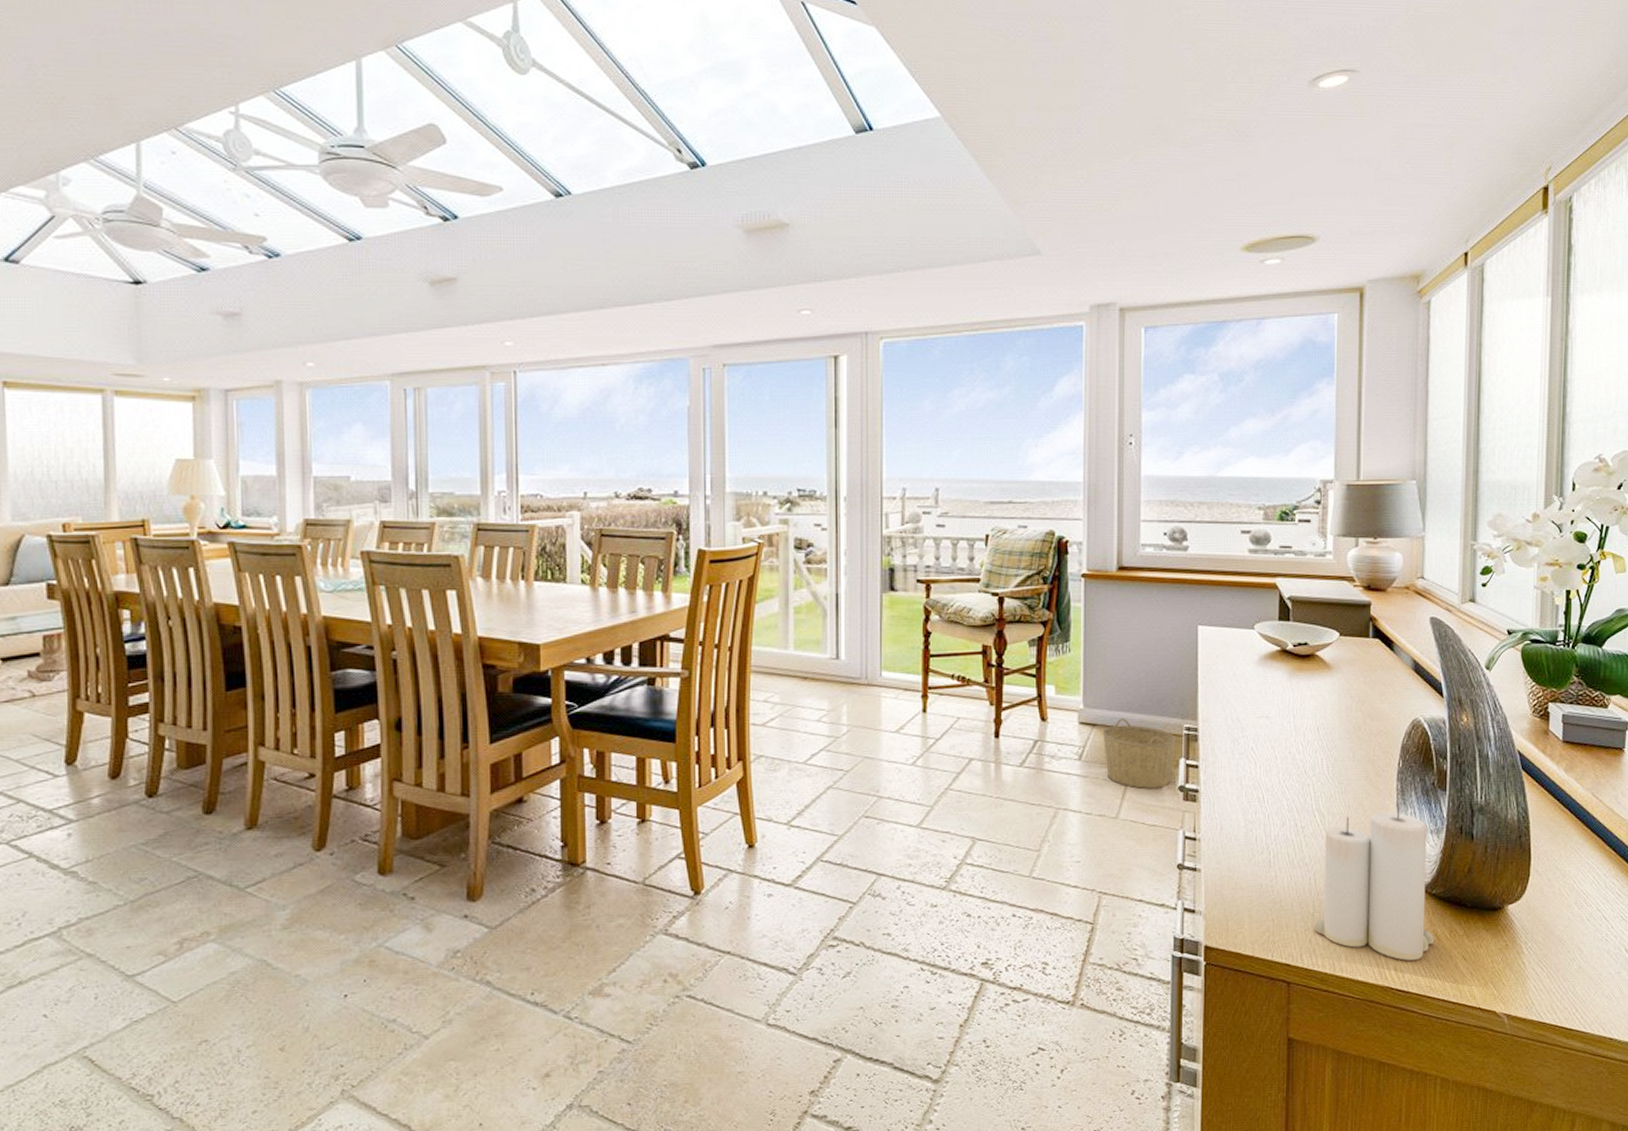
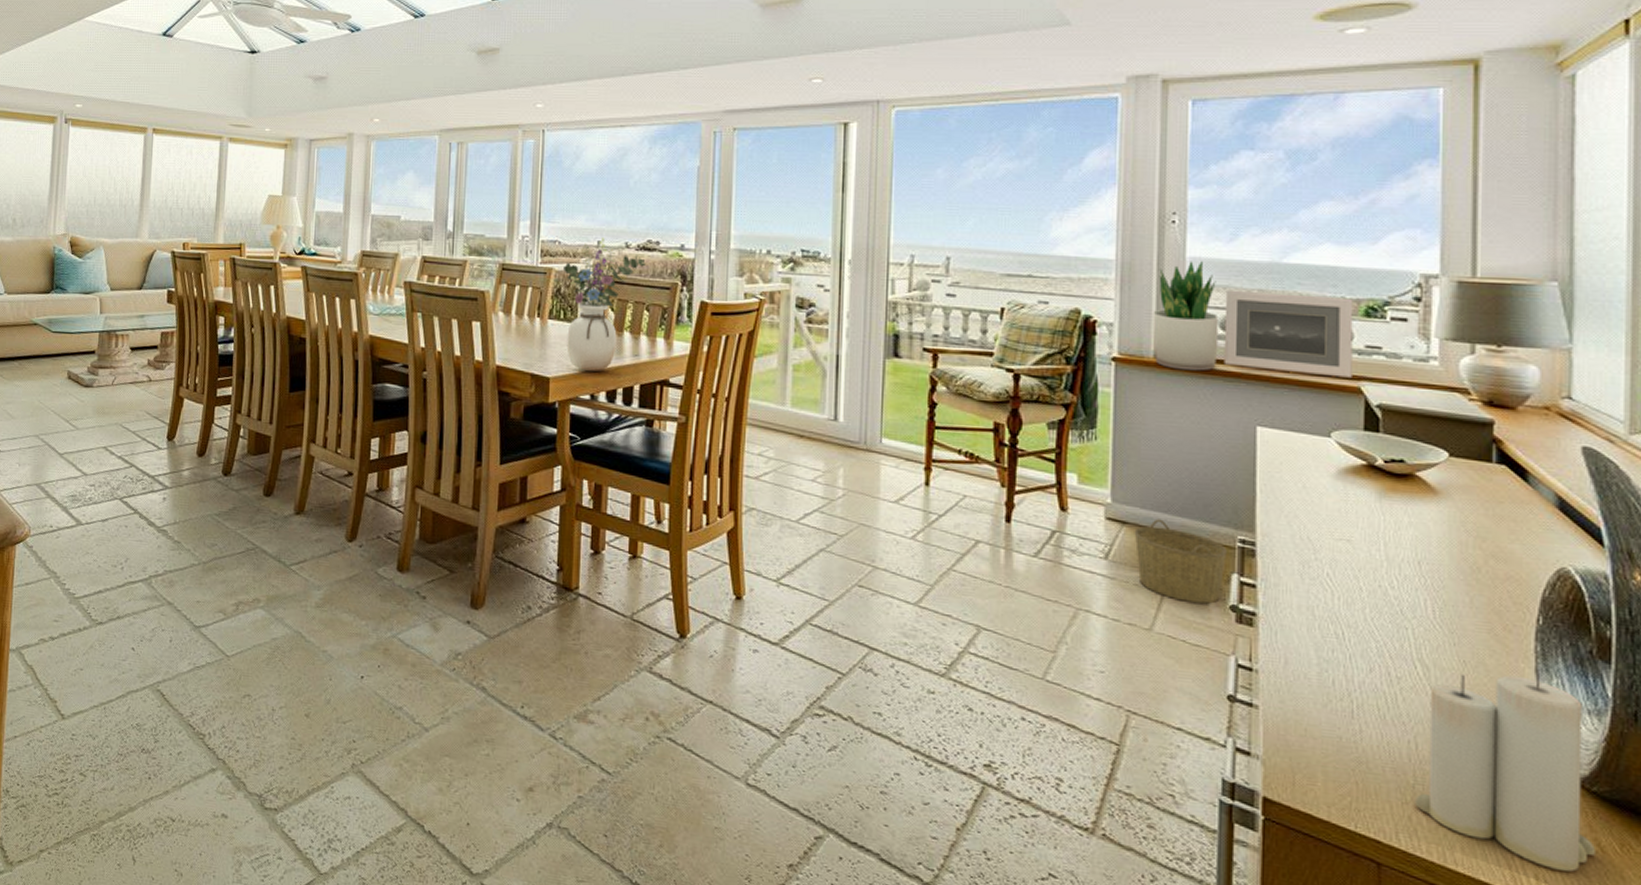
bouquet: none [548,488,638,633] -> present [564,238,646,371]
planter: none [1114,479,1168,581] -> present [1152,261,1219,371]
picture frame: none [1172,503,1271,576] -> present [1223,289,1353,378]

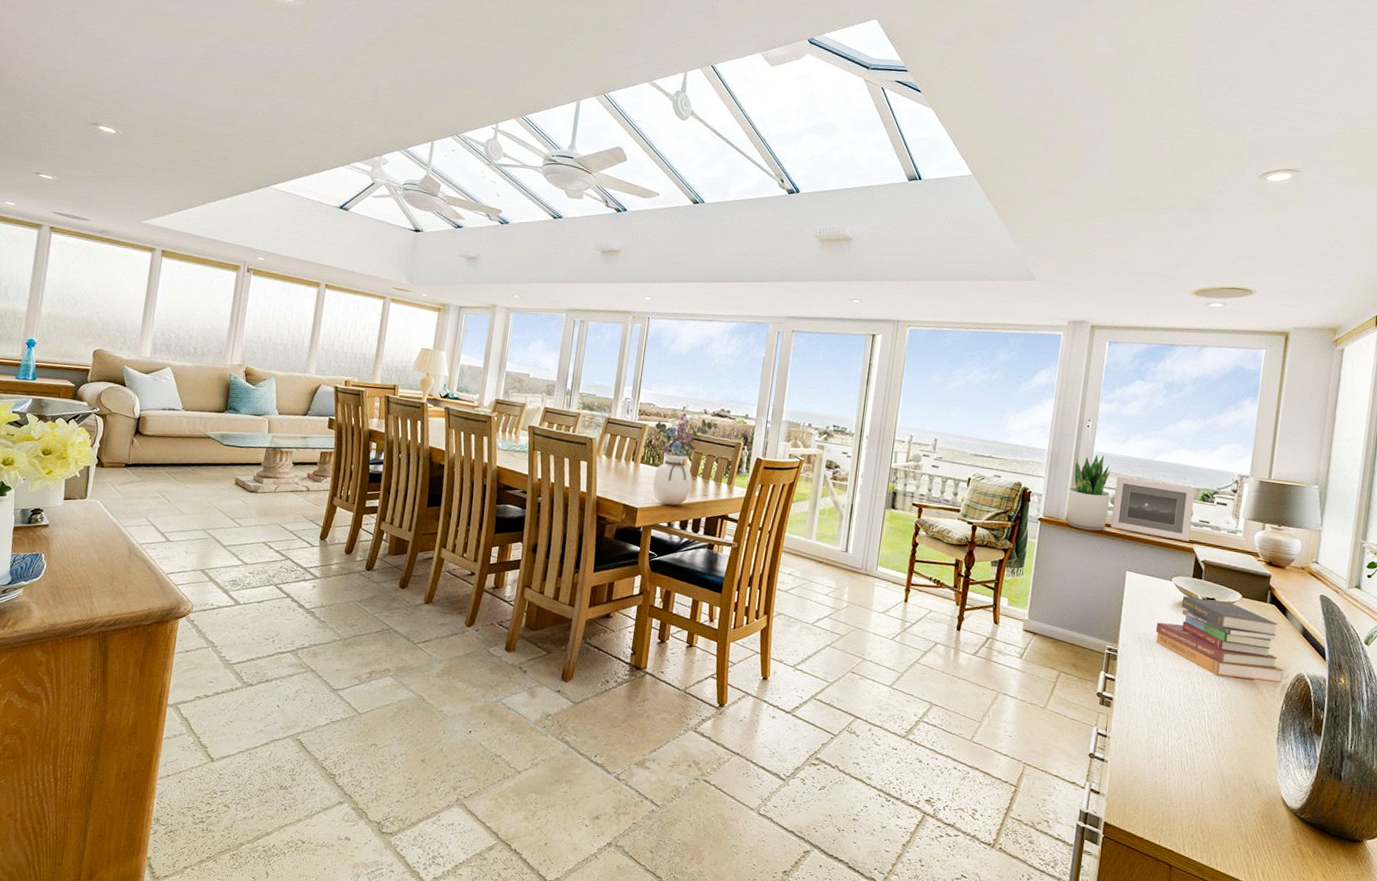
basket: present [1134,519,1227,605] -> none [1040,632,1099,692]
books: none [1313,457,1535,584] -> present [1155,595,1284,683]
candle: present [1415,667,1597,872] -> none [1196,738,1302,869]

